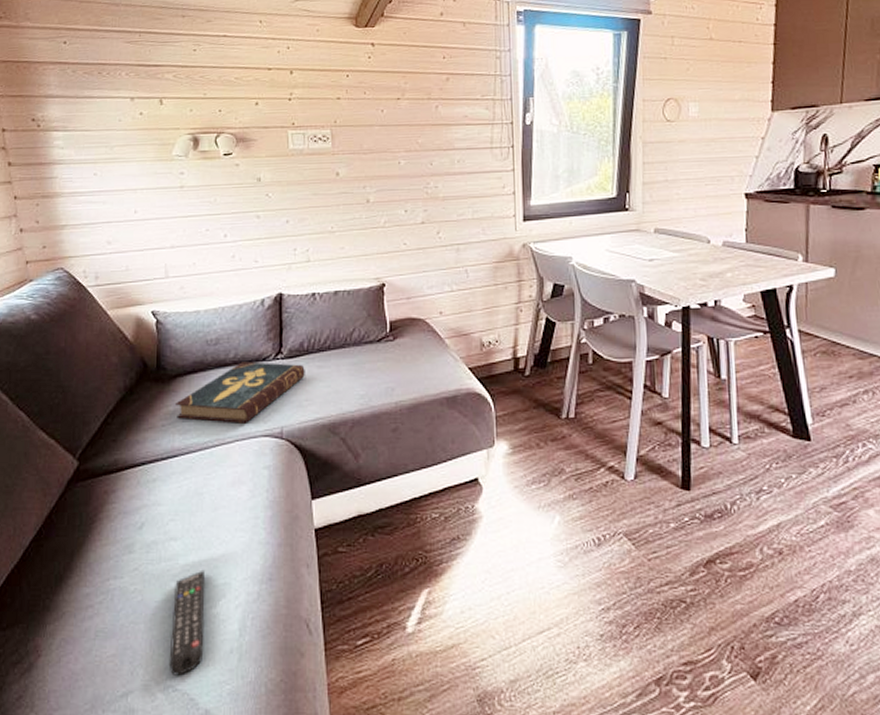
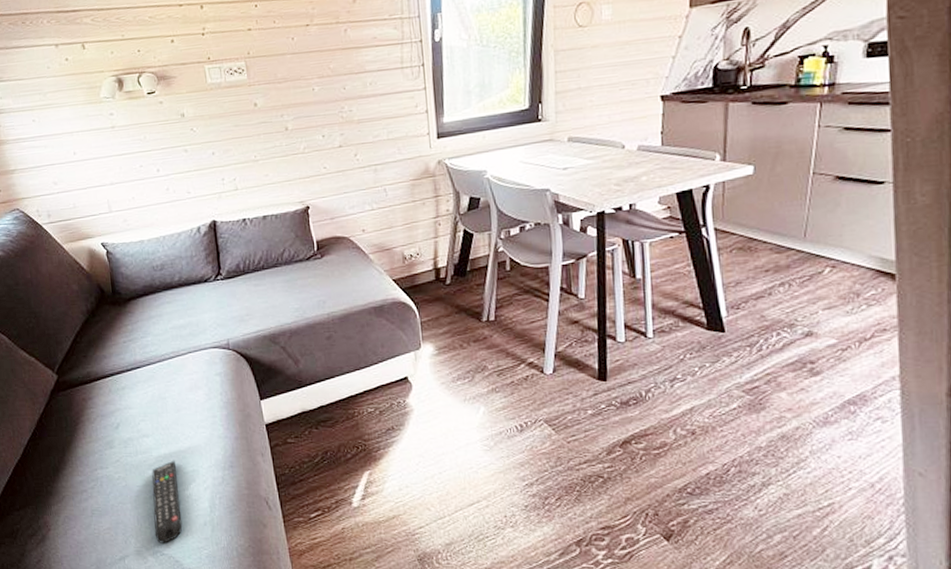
book: present [174,362,305,423] -> none [132,283,244,338]

